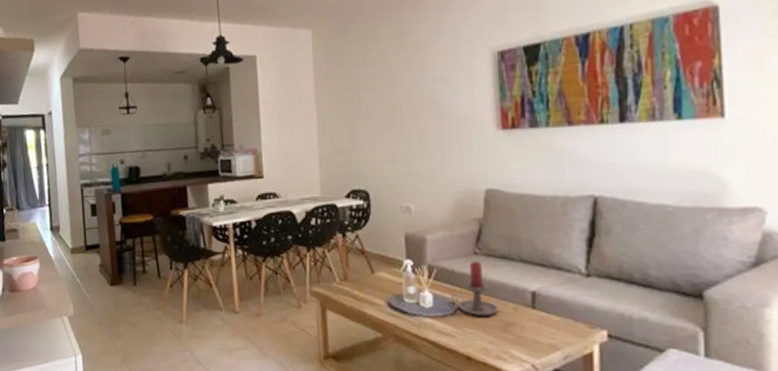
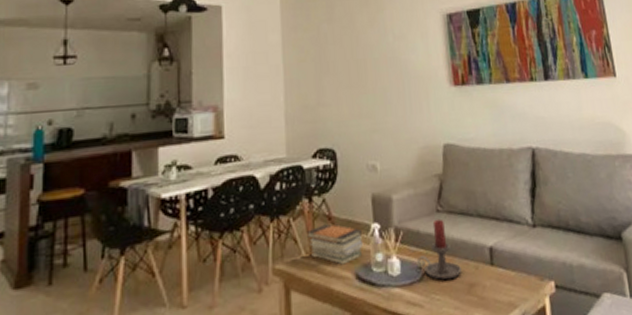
book stack: none [340,257,395,293] -> present [306,224,362,265]

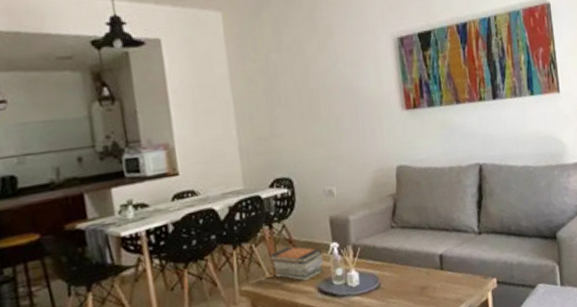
candle holder: present [418,219,462,280] -> none [374,234,415,286]

